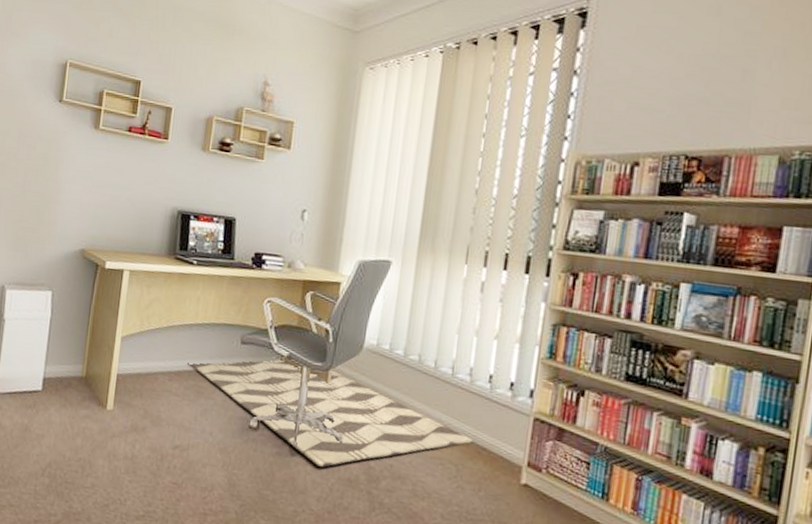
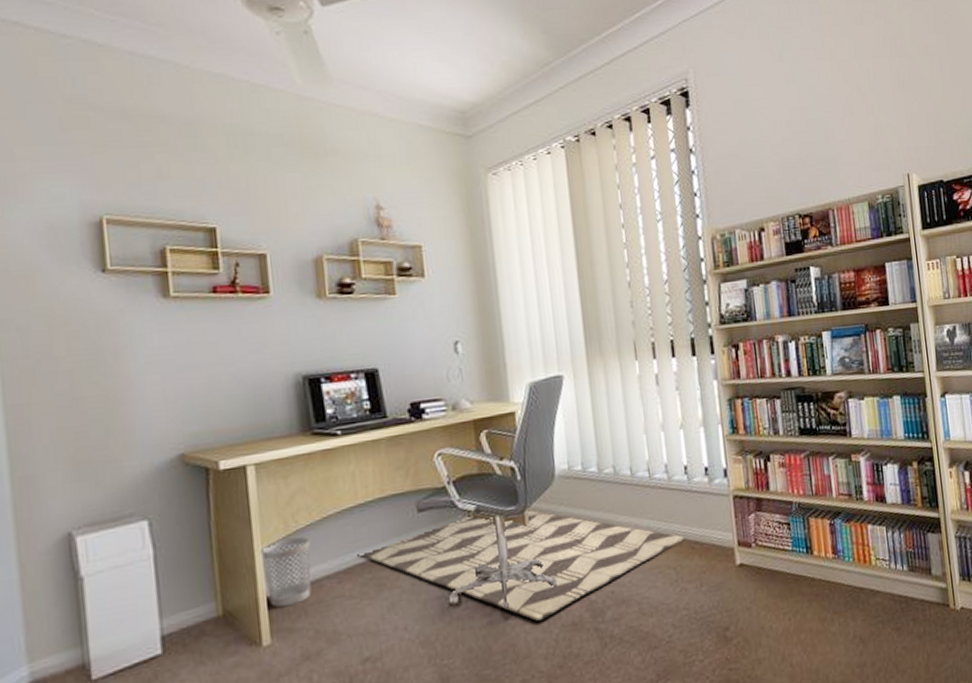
wastebasket: none [118,333,156,386] -> present [260,536,312,608]

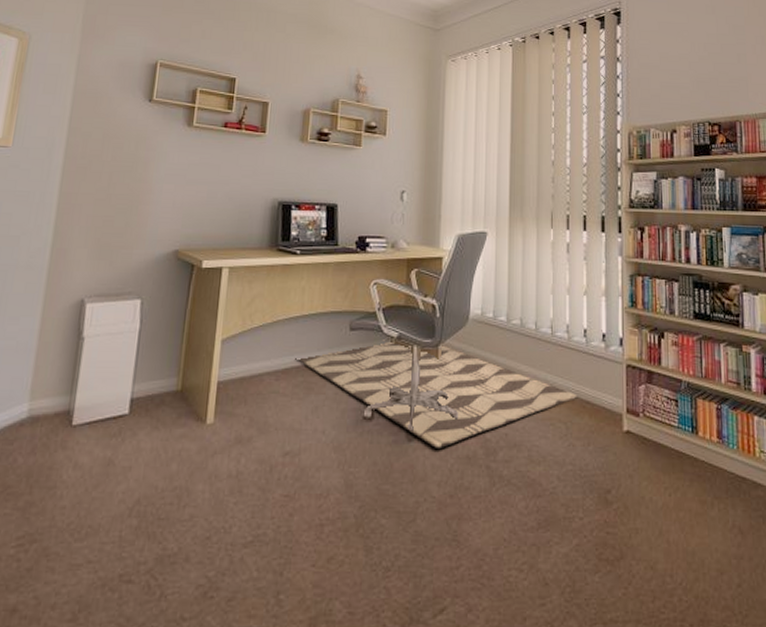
wastebasket: present [260,536,312,608] -> none [219,333,260,393]

